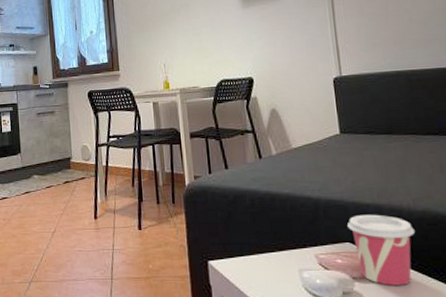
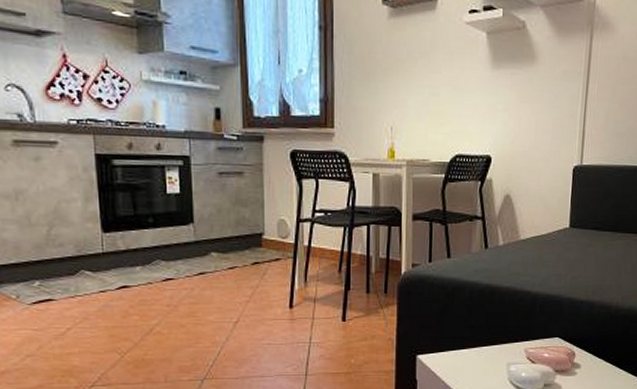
cup: present [346,214,416,285] -> none [559,310,619,377]

